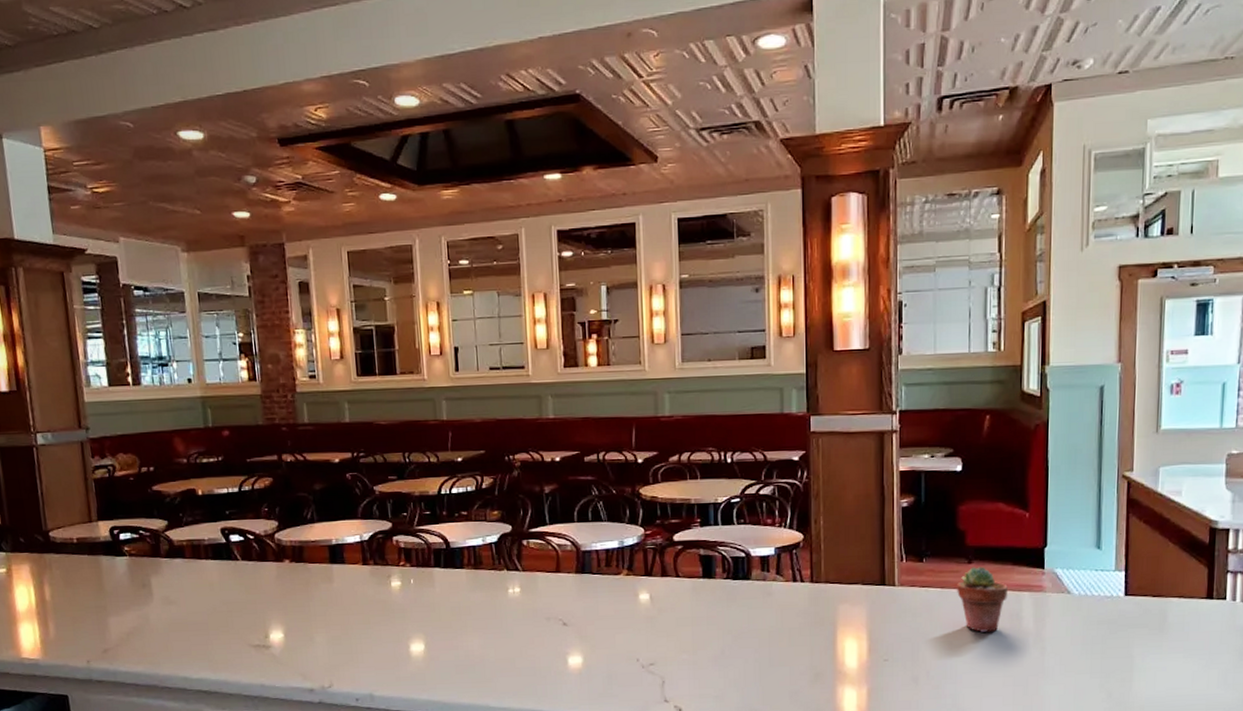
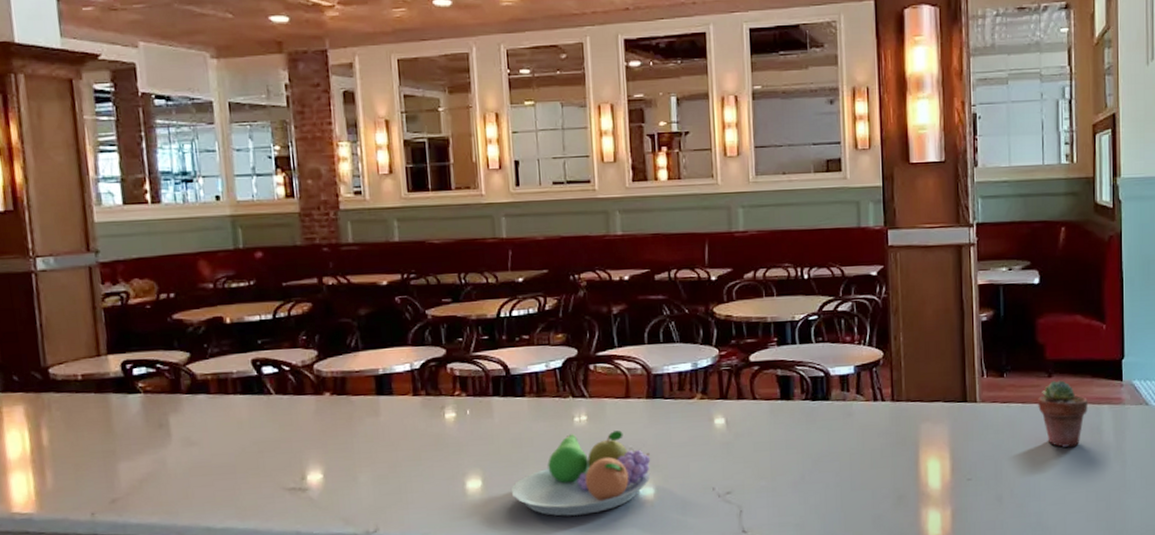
fruit bowl: none [450,602,579,680] -> present [511,430,651,516]

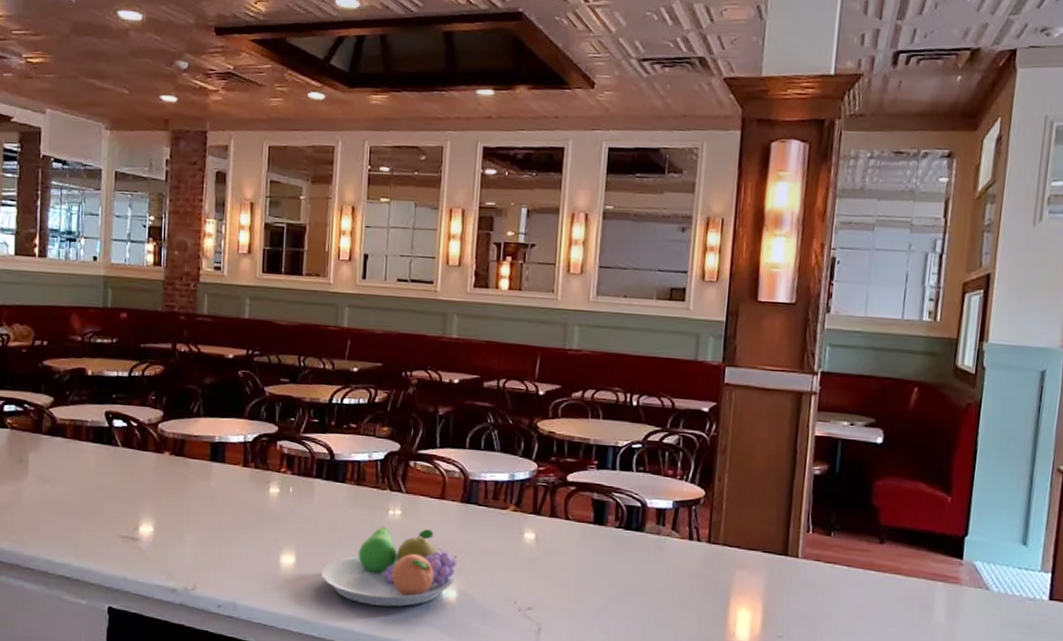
potted succulent: present [1038,380,1088,447] -> none [864,548,921,621]

